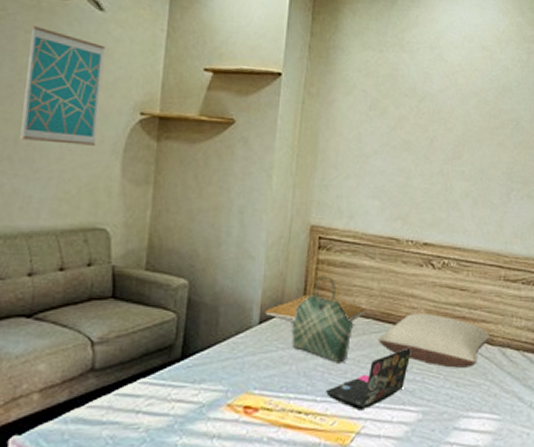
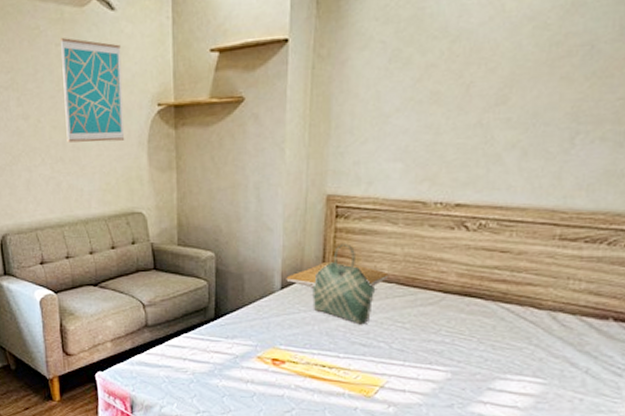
laptop: present [326,349,411,411] -> none [349,312,440,368]
pillow: present [378,314,491,368] -> none [402,277,538,331]

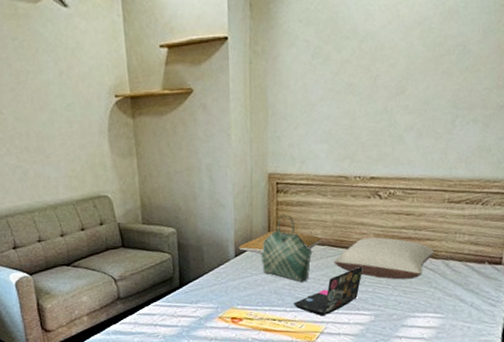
wall art: present [59,37,125,143] -> none [15,32,87,133]
laptop: none [349,312,440,368] -> present [294,267,363,317]
pillow: none [402,277,538,331] -> present [333,237,435,280]

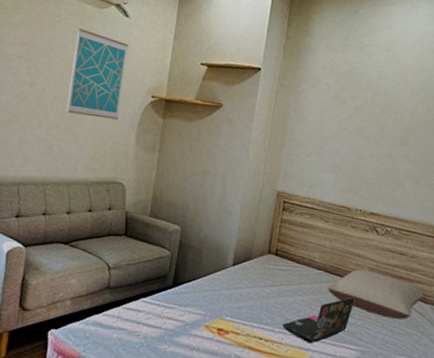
wall art: none [15,32,87,133] -> present [66,27,129,120]
pillow: present [239,231,322,255] -> none [238,246,319,272]
tote bag: present [261,214,312,282] -> none [257,232,307,304]

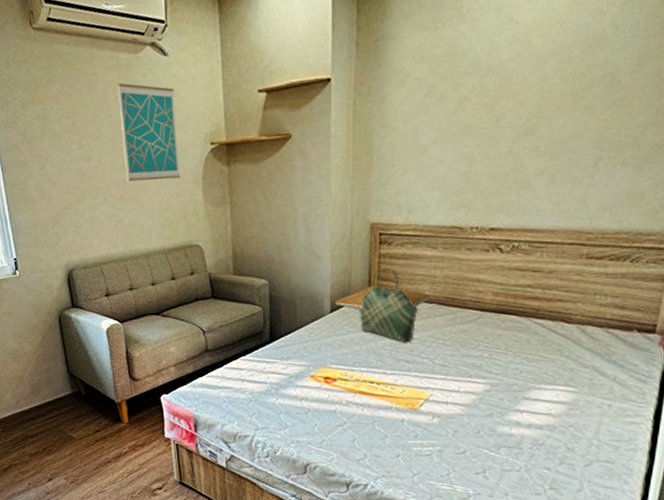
pillow: none [238,246,319,272] -> present [335,285,430,311]
tote bag: none [257,232,307,304] -> present [360,268,417,343]
laptop: present [283,298,355,344] -> none [395,329,478,382]
pillow: present [327,270,424,320] -> none [443,296,568,345]

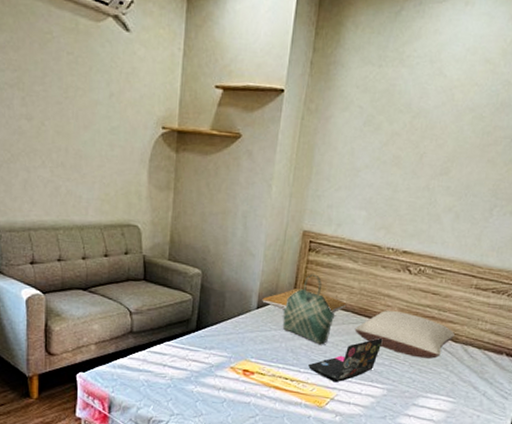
wall art: present [116,82,181,182] -> none [70,46,132,156]
laptop: none [395,329,478,382] -> present [308,338,383,383]
pillow: none [443,296,568,345] -> present [354,311,456,359]

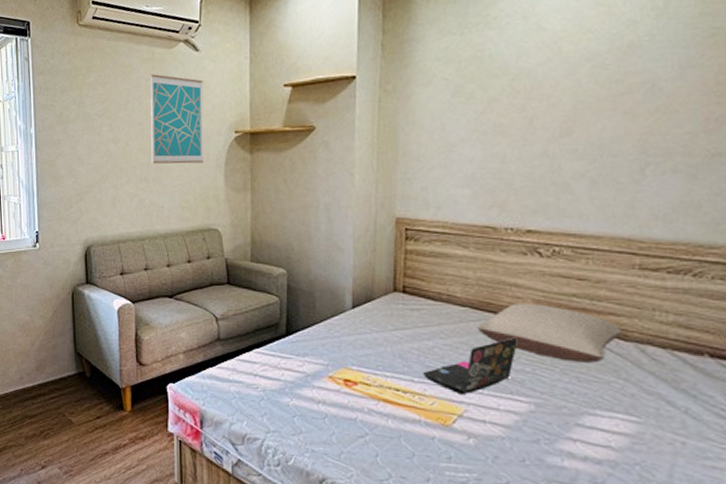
wall art: none [70,46,132,156] -> present [149,73,204,164]
pillow: present [262,288,347,314] -> none [357,283,462,310]
tote bag: present [282,274,334,345] -> none [384,265,448,348]

